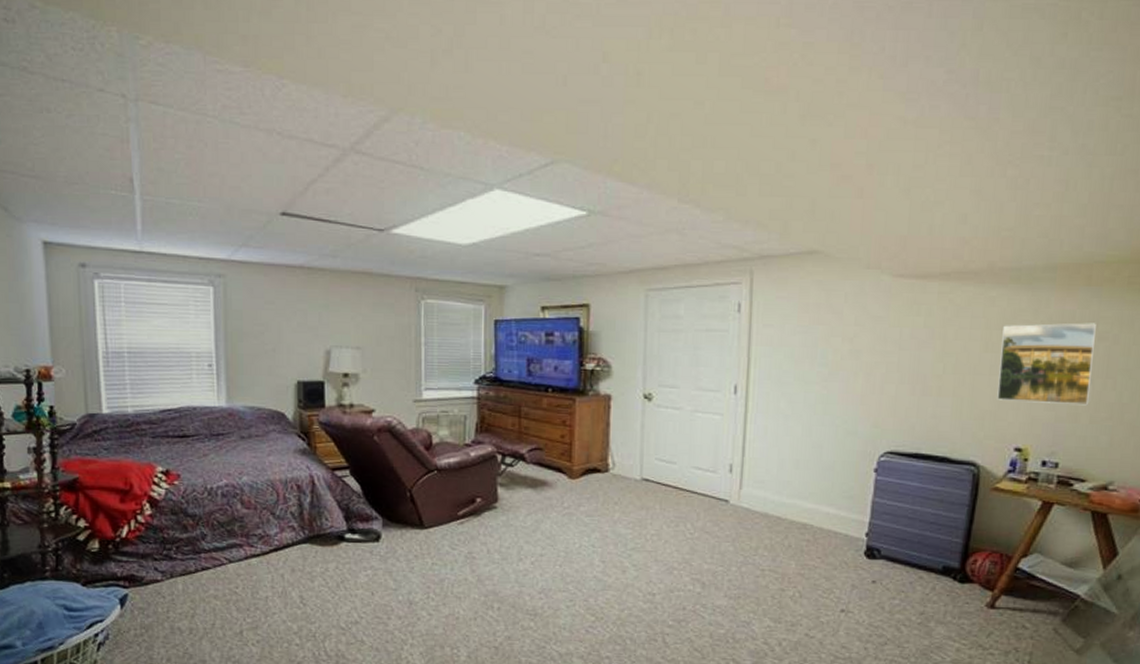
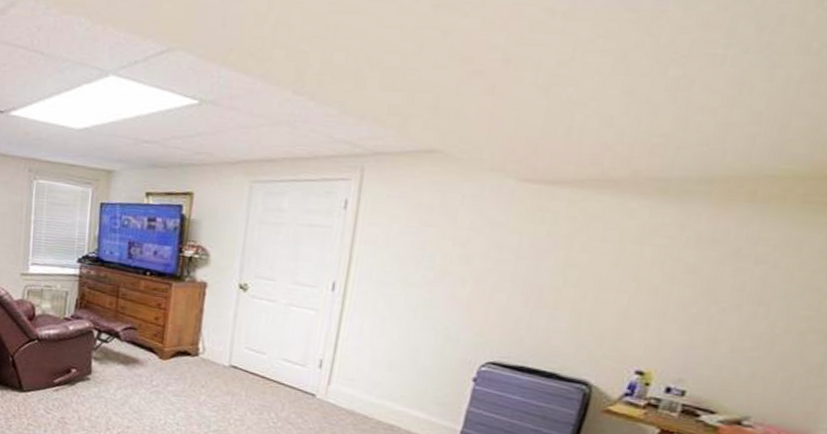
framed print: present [997,323,1096,406] -> none [622,239,755,333]

